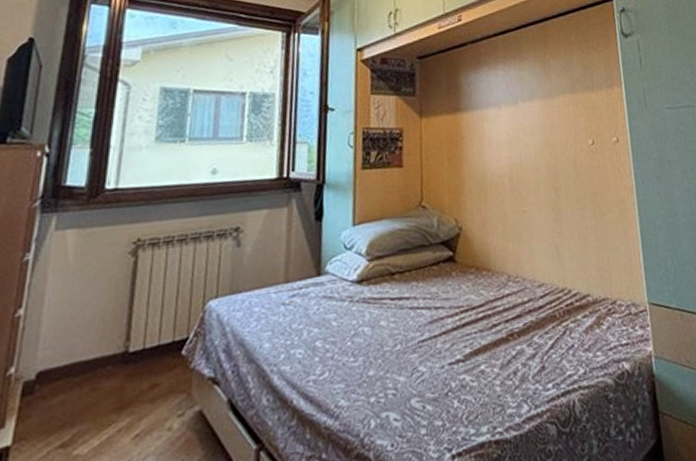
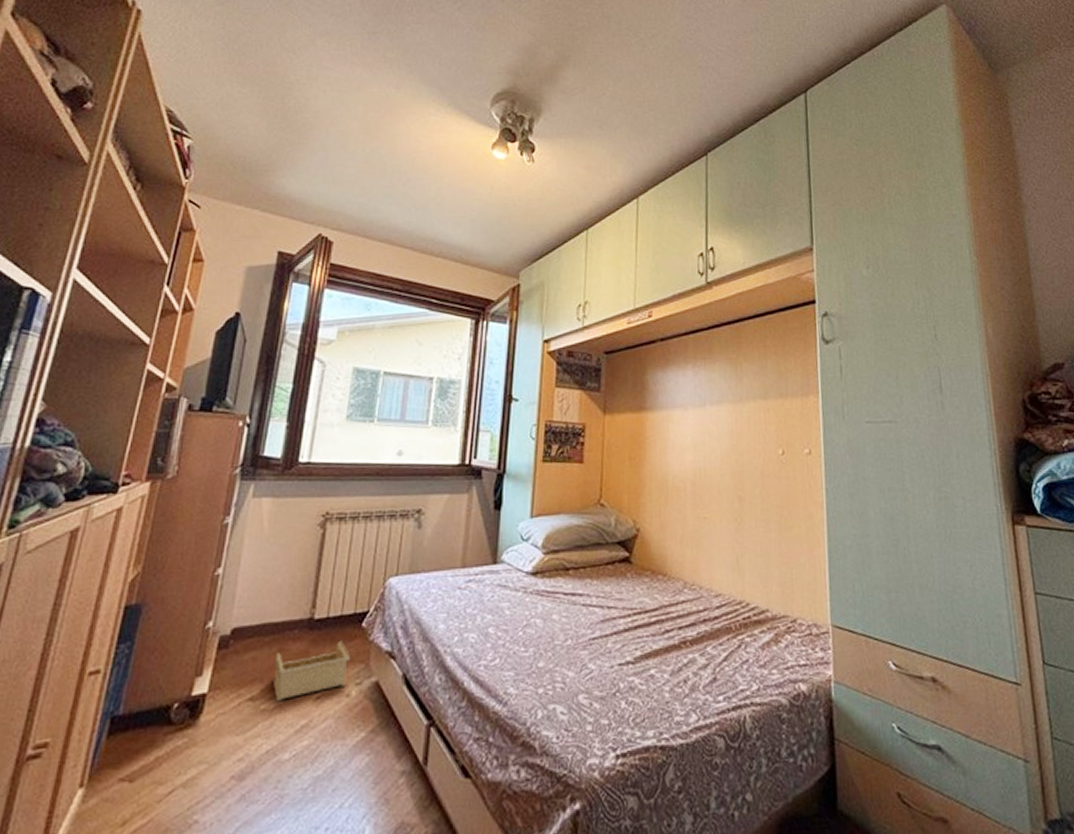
storage bin: none [86,371,170,446] -> present [274,640,350,702]

